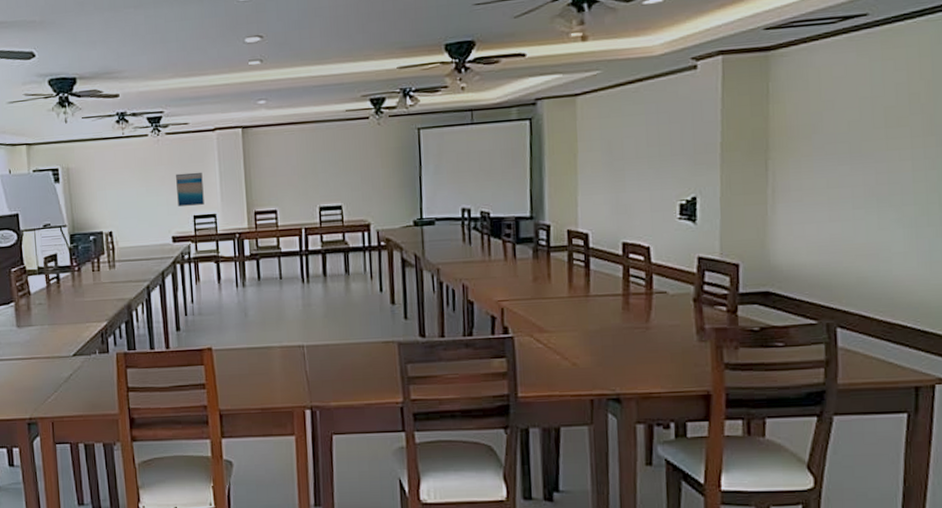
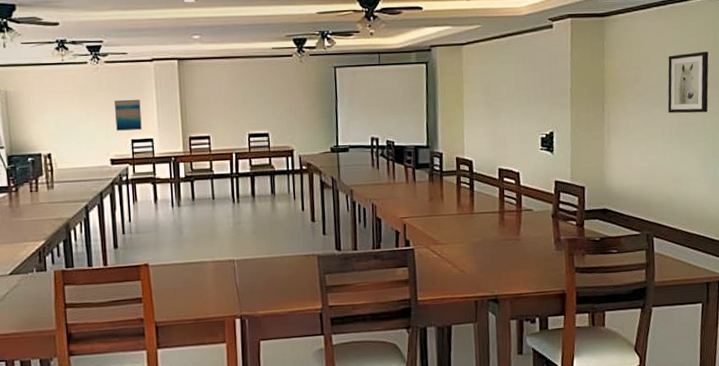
wall art: none [860,87,924,170] -> present [667,51,709,114]

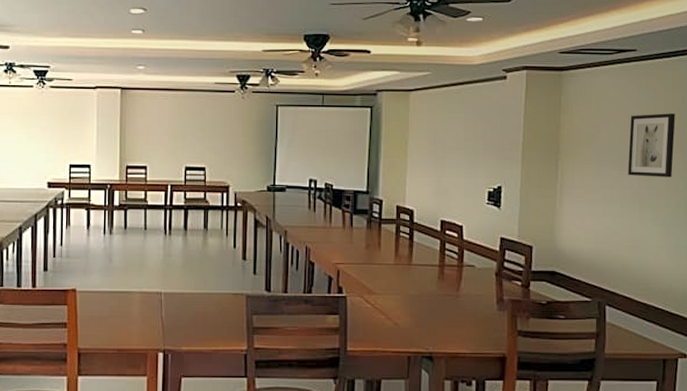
wall art: present [115,99,142,131] -> none [56,124,81,155]

